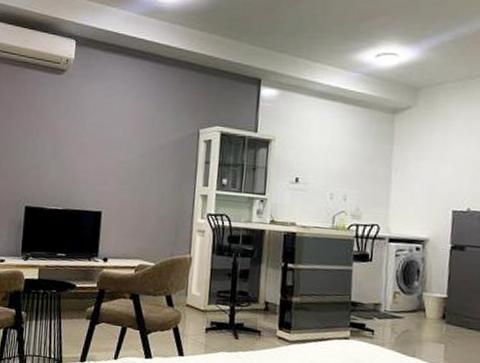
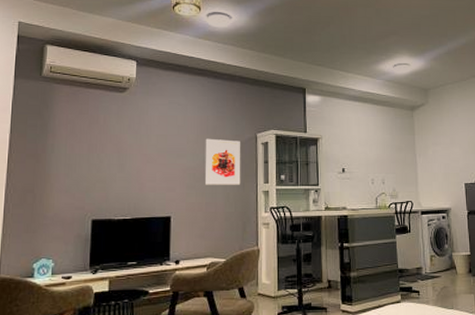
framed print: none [139,130,180,186] -> present [205,138,241,185]

